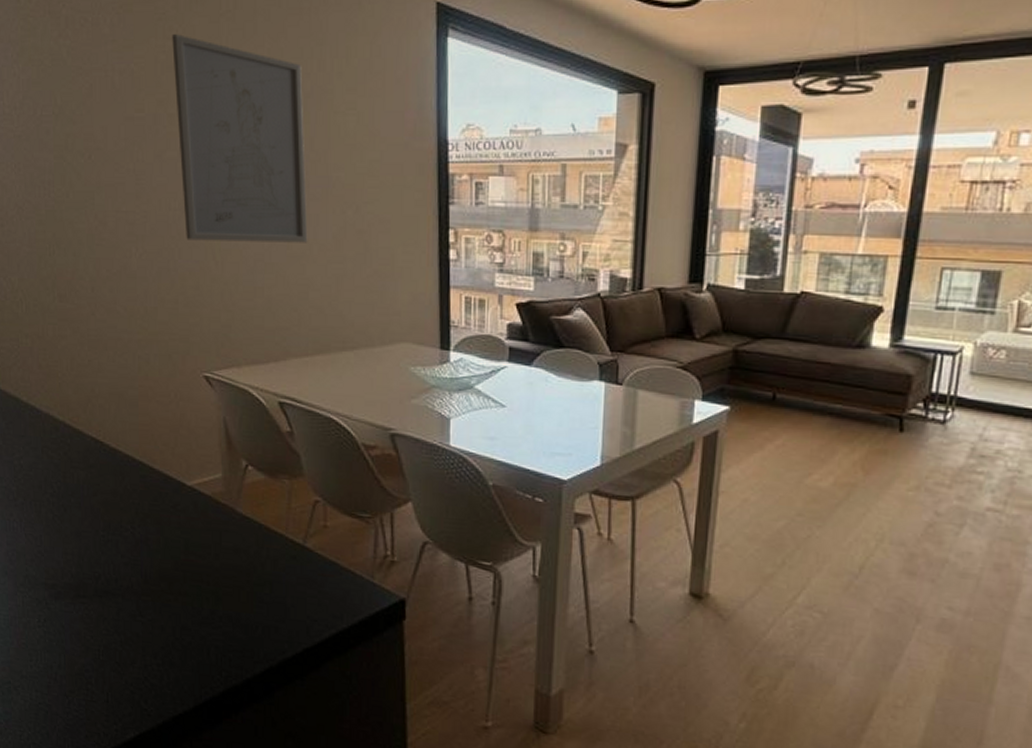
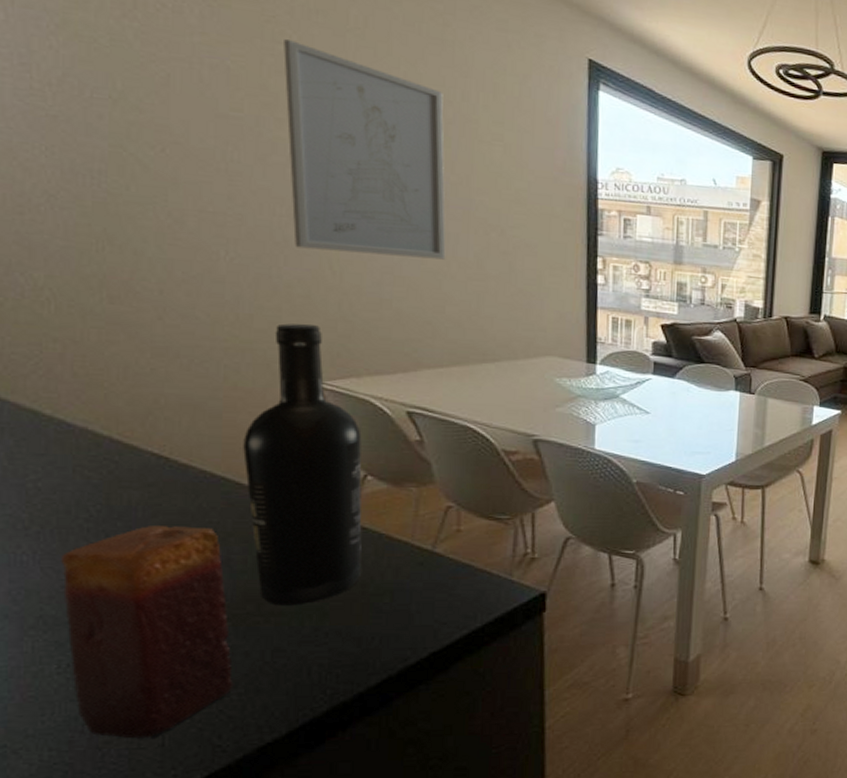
candle: none [36,503,154,694] -> present [60,526,234,739]
wine bottle: none [154,315,245,588] -> present [243,323,362,606]

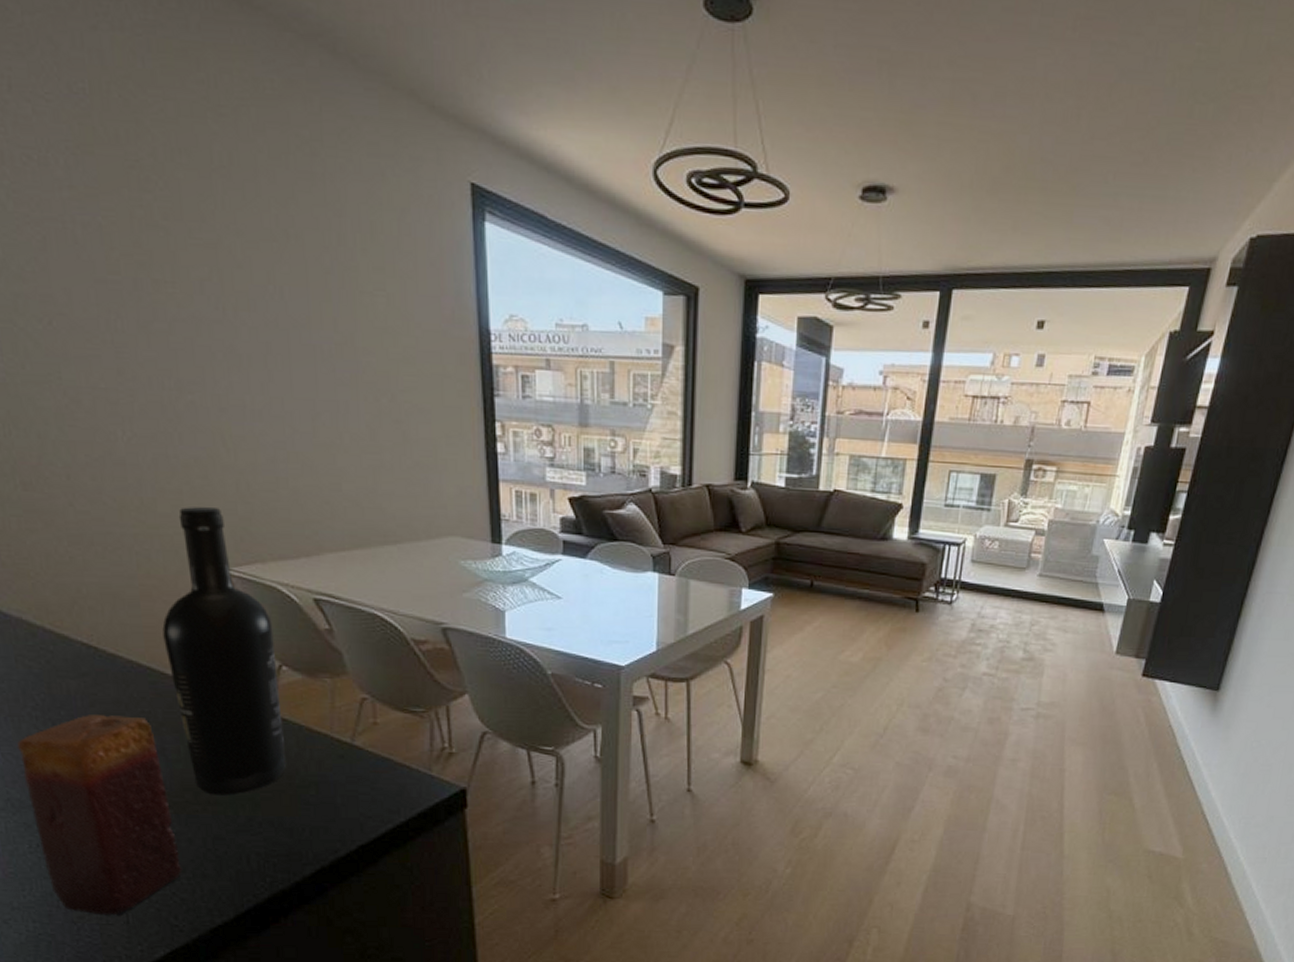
wall art: present [283,39,446,260] -> none [150,187,337,432]

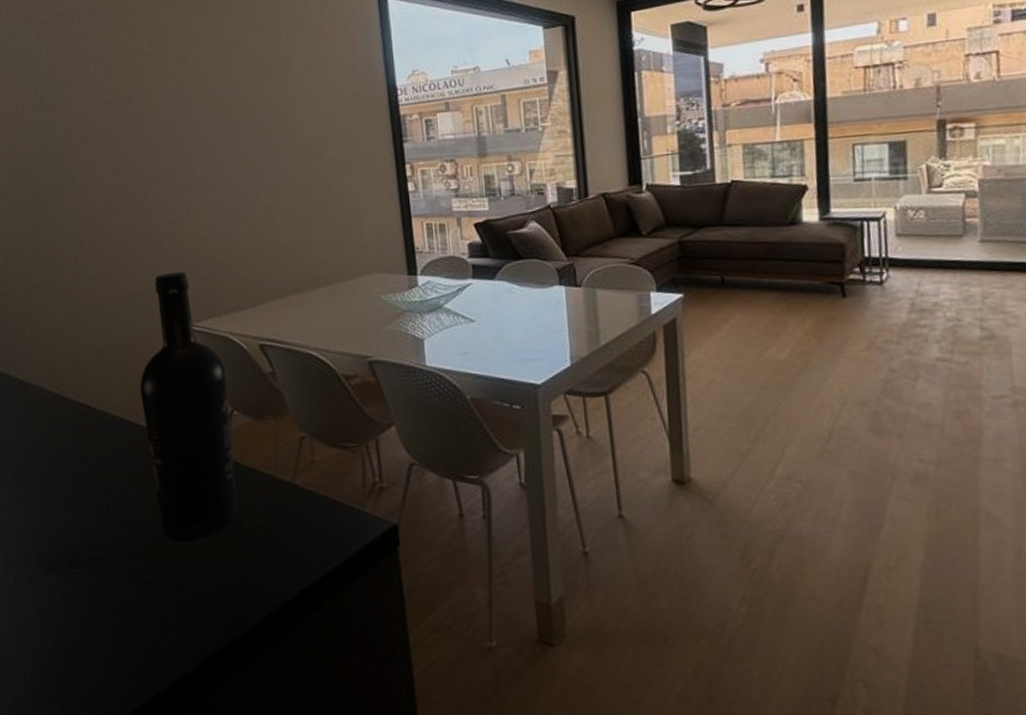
candle: present [16,715,183,916] -> none [27,468,151,668]

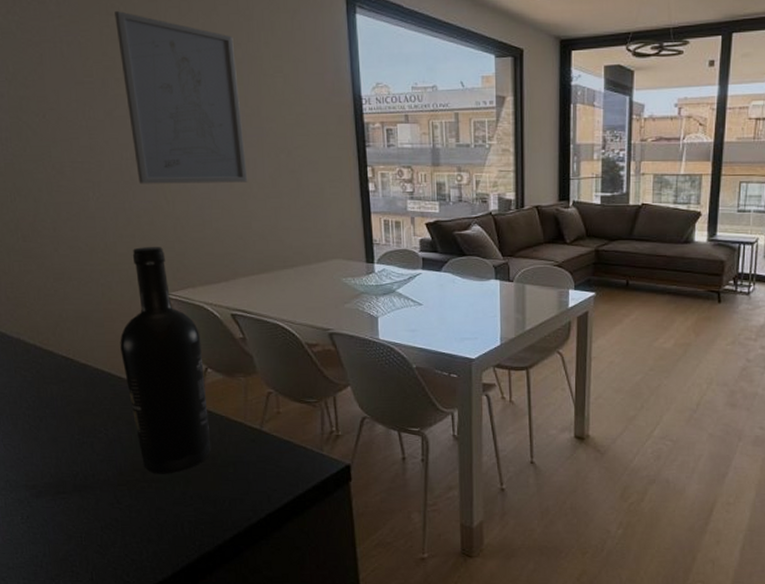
wall art: none [141,23,276,204] -> present [114,11,248,184]

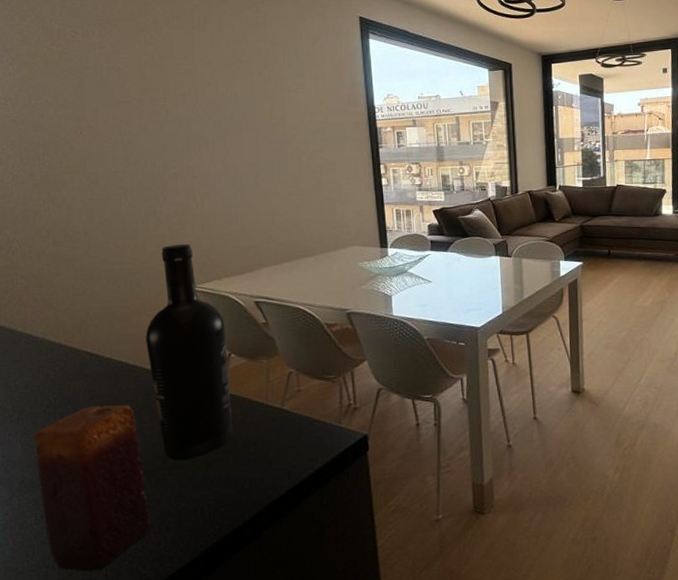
candle: none [14,412,133,574] -> present [32,405,151,572]
wall art: present [114,11,248,184] -> none [153,41,272,189]

